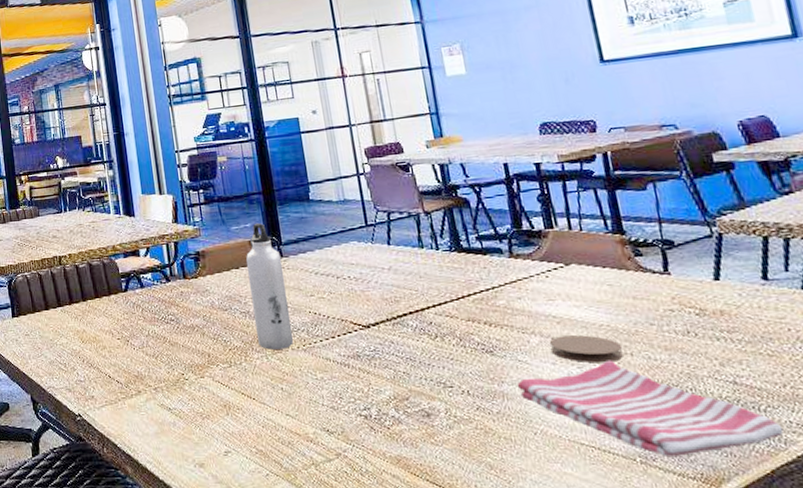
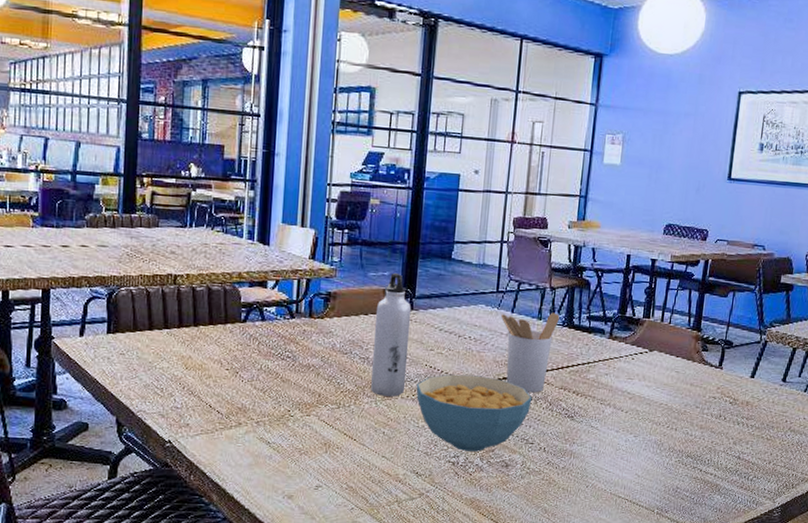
cereal bowl: none [304,316,438,402] -> present [416,374,533,452]
utensil holder: none [376,238,448,329] -> present [500,312,560,393]
dish towel: present [516,360,784,456] -> none [584,432,759,510]
coaster: present [549,335,623,363] -> none [618,409,671,434]

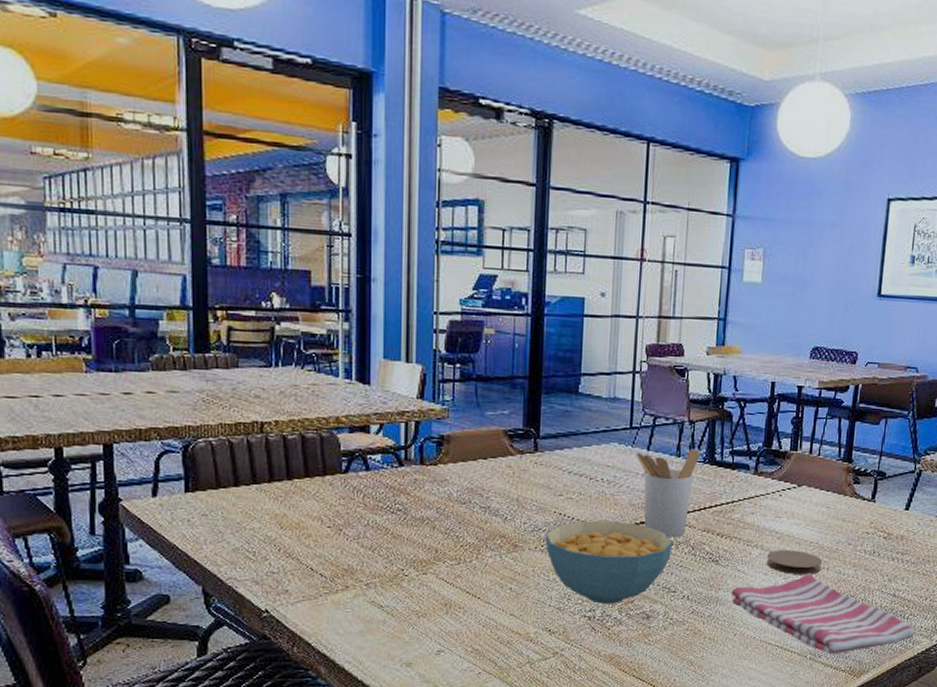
water bottle: present [370,272,412,397] -> none [493,410,536,548]
dish towel: none [584,432,759,510] -> present [730,573,915,654]
coaster: none [618,409,671,434] -> present [766,550,822,575]

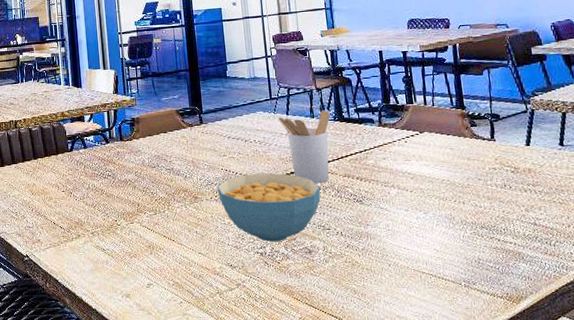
dish towel: present [730,573,915,654] -> none [378,207,566,281]
coaster: present [766,550,822,575] -> none [404,188,457,210]

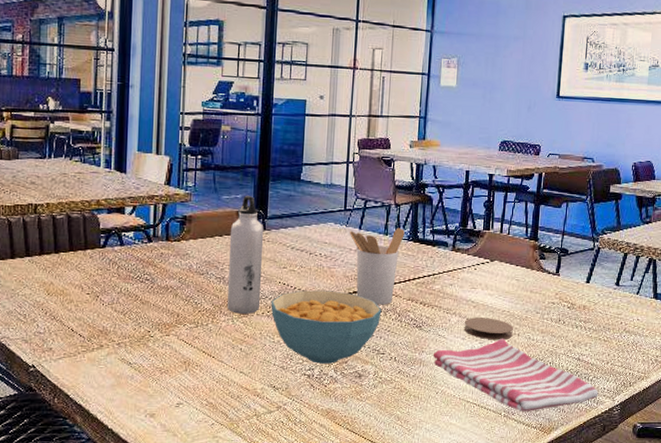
water bottle: none [173,95,208,200] -> present [227,195,264,314]
dish towel: none [378,207,566,281] -> present [432,338,599,411]
coaster: none [404,188,457,210] -> present [463,317,513,340]

